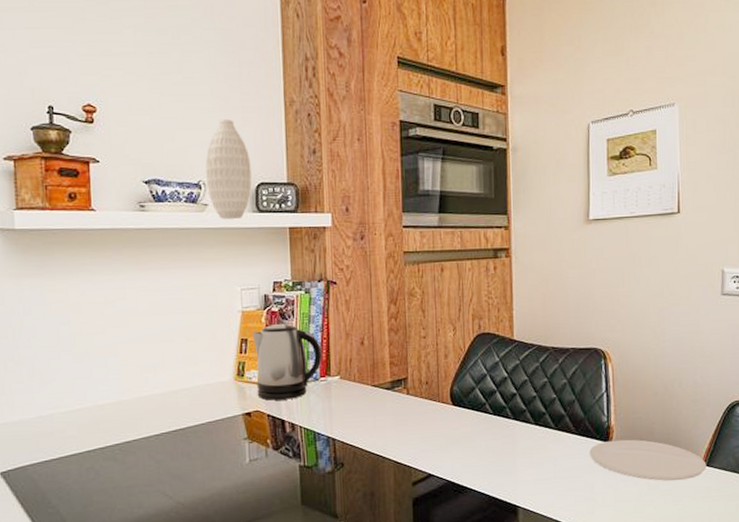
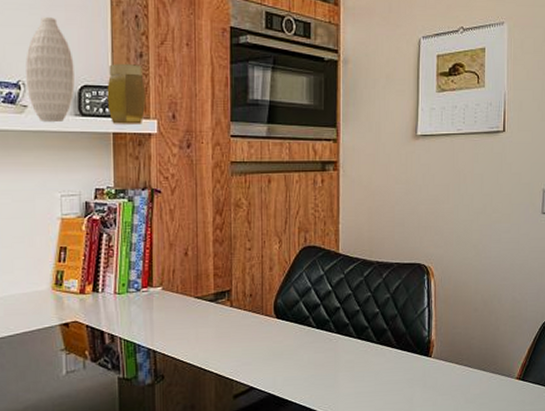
kettle: present [252,323,322,401] -> none [72,232,144,311]
jar: none [282,161,320,220] -> present [107,64,146,126]
plate: present [589,439,706,481] -> none [410,354,521,395]

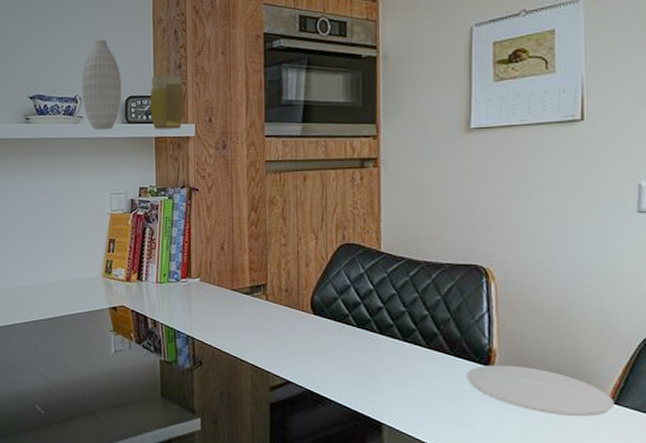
plate: none [410,354,521,395] -> present [466,365,614,417]

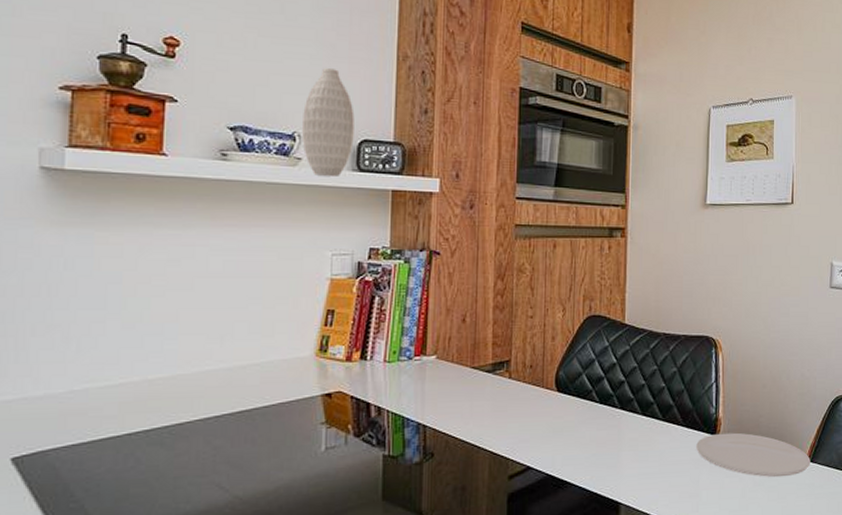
jar: present [150,74,185,130] -> none [388,119,429,184]

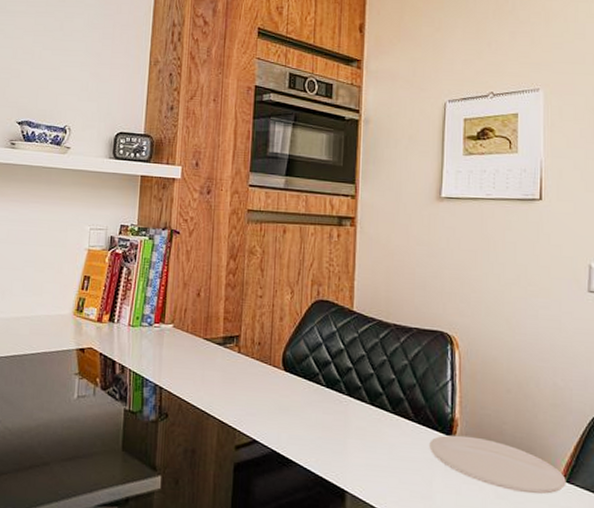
vase: present [302,68,355,178] -> none [71,73,113,164]

